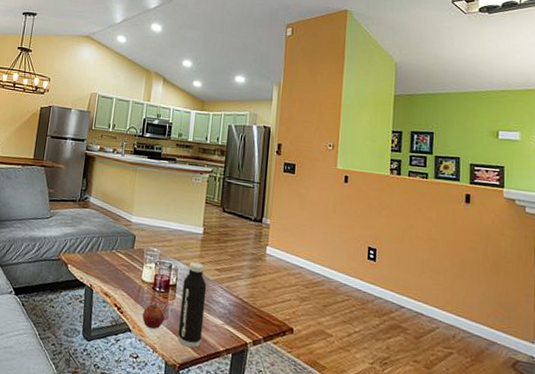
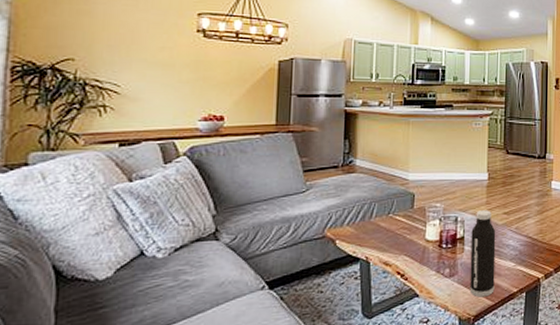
apple: present [142,303,165,329] -> none [430,261,454,288]

